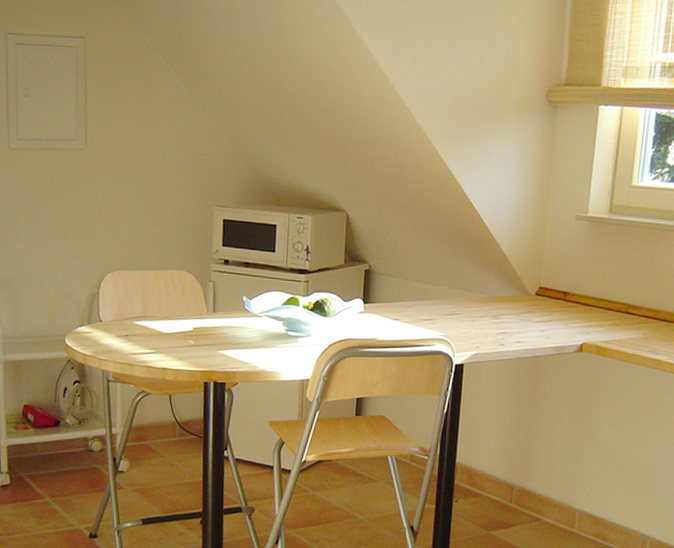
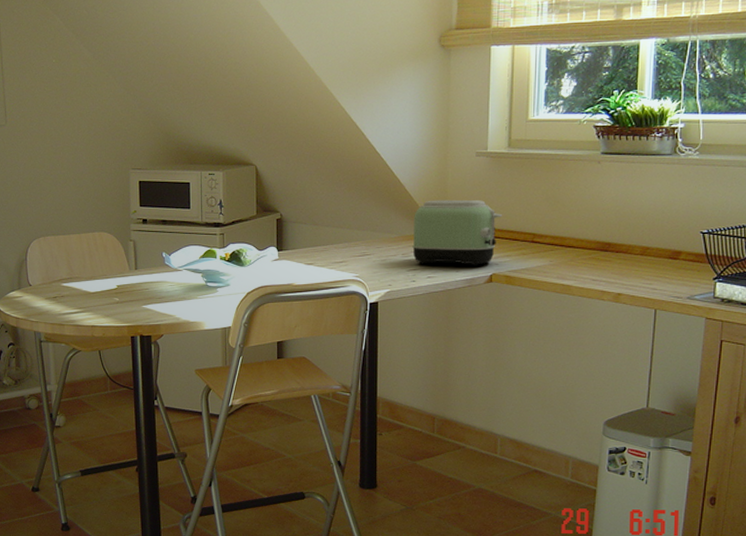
toaster: none [503,261,599,334] -> present [412,199,503,266]

